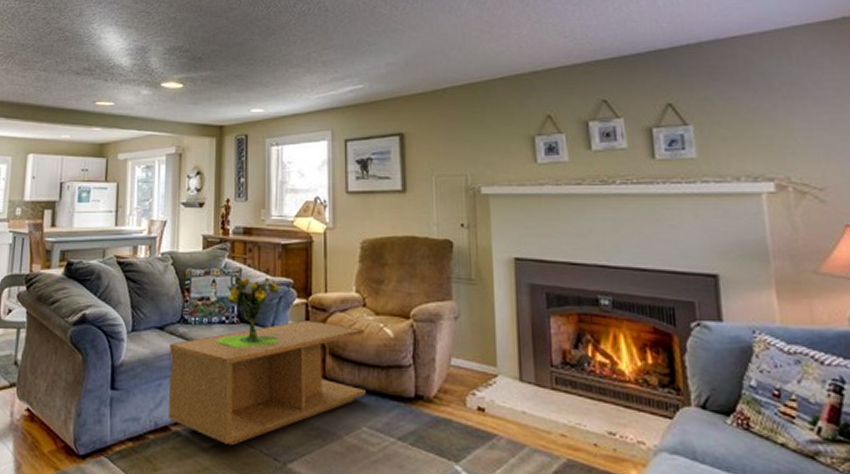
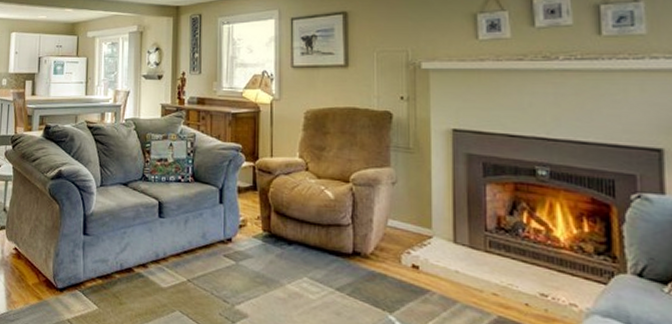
coffee table: present [168,320,366,446] -> none [132,181,307,288]
bouquet: present [215,273,280,350] -> none [172,138,230,205]

